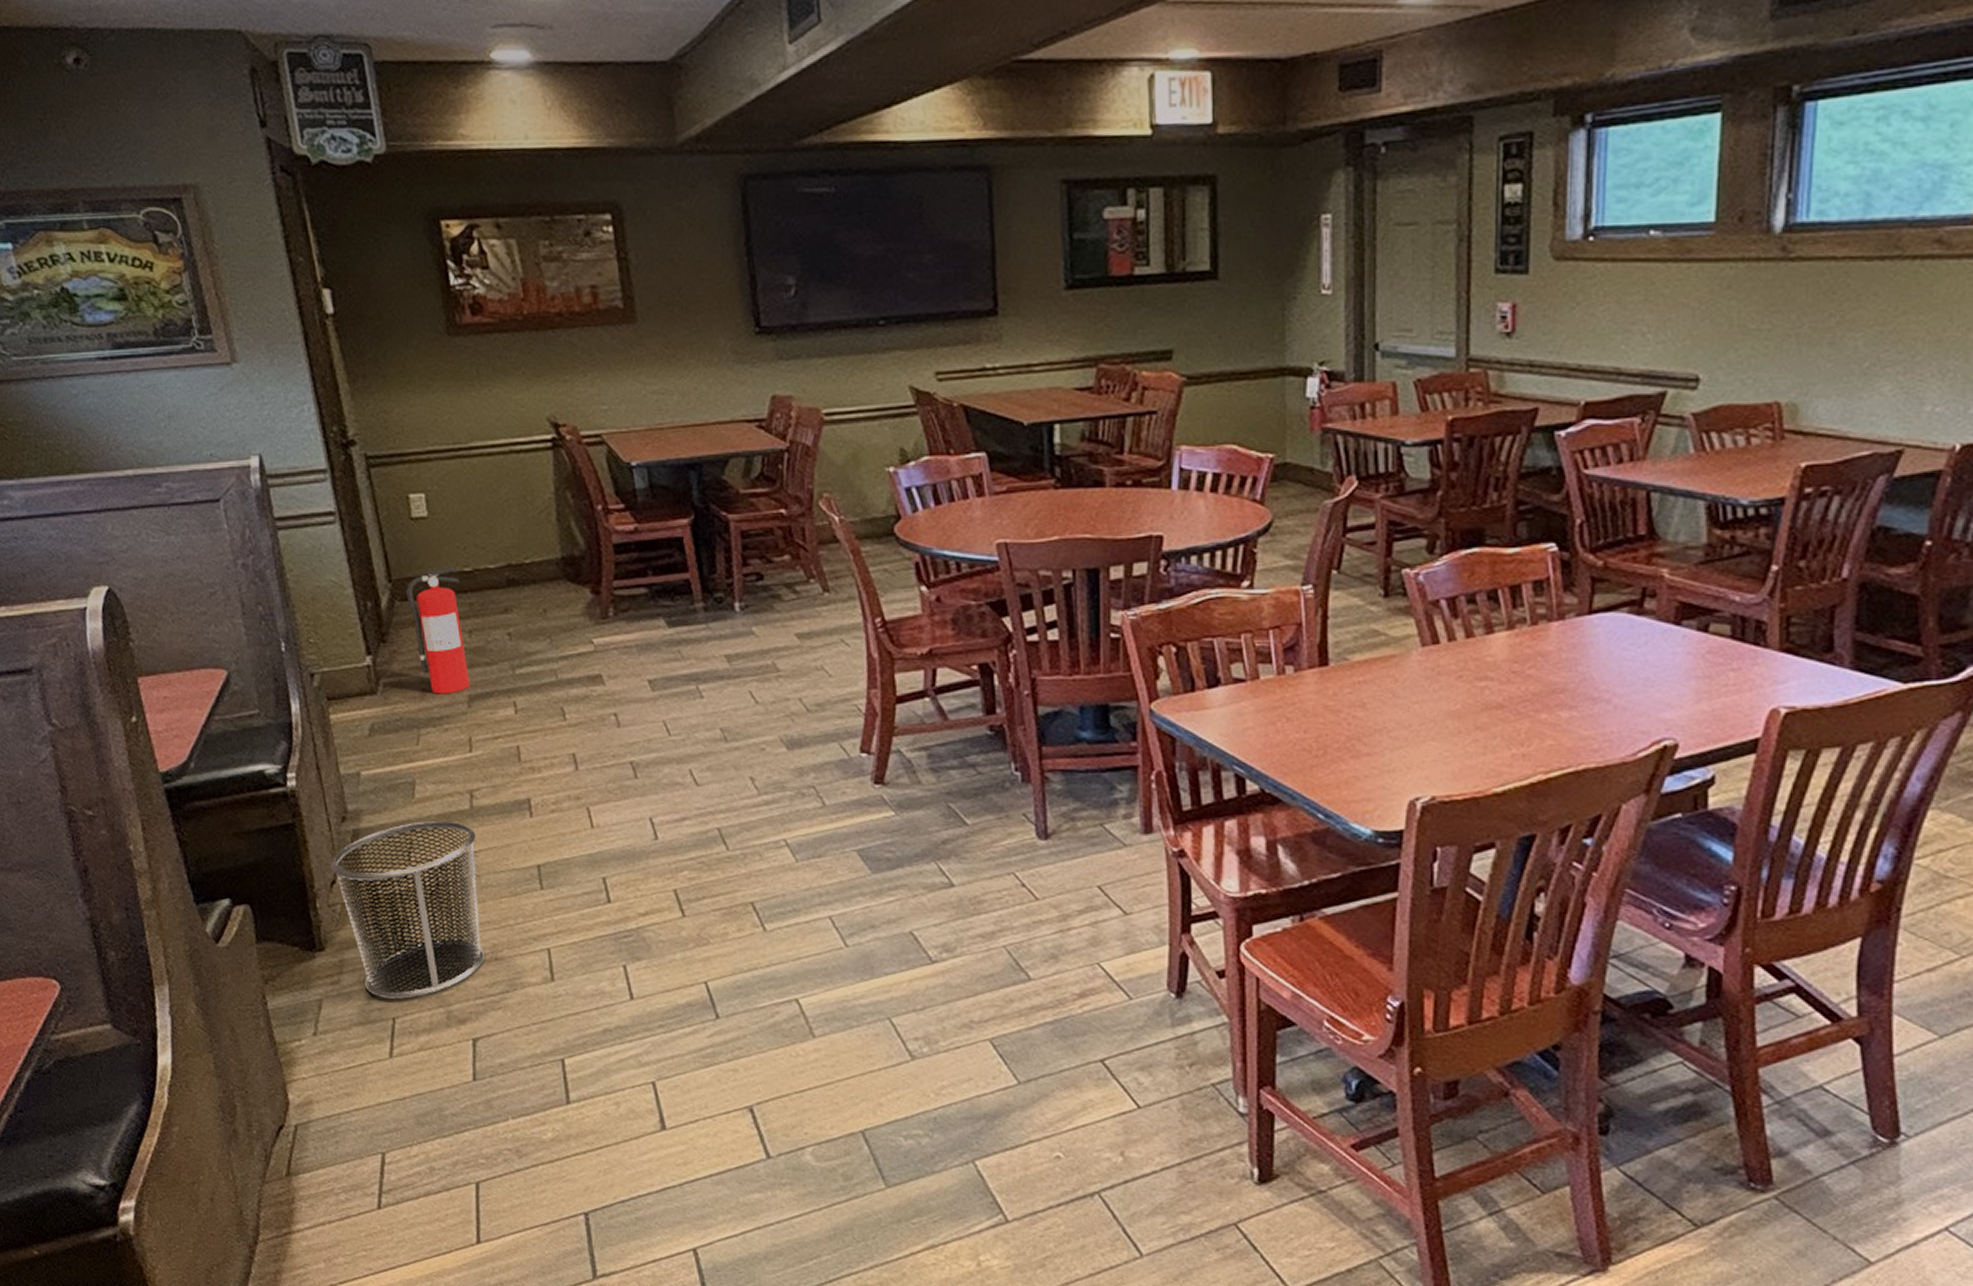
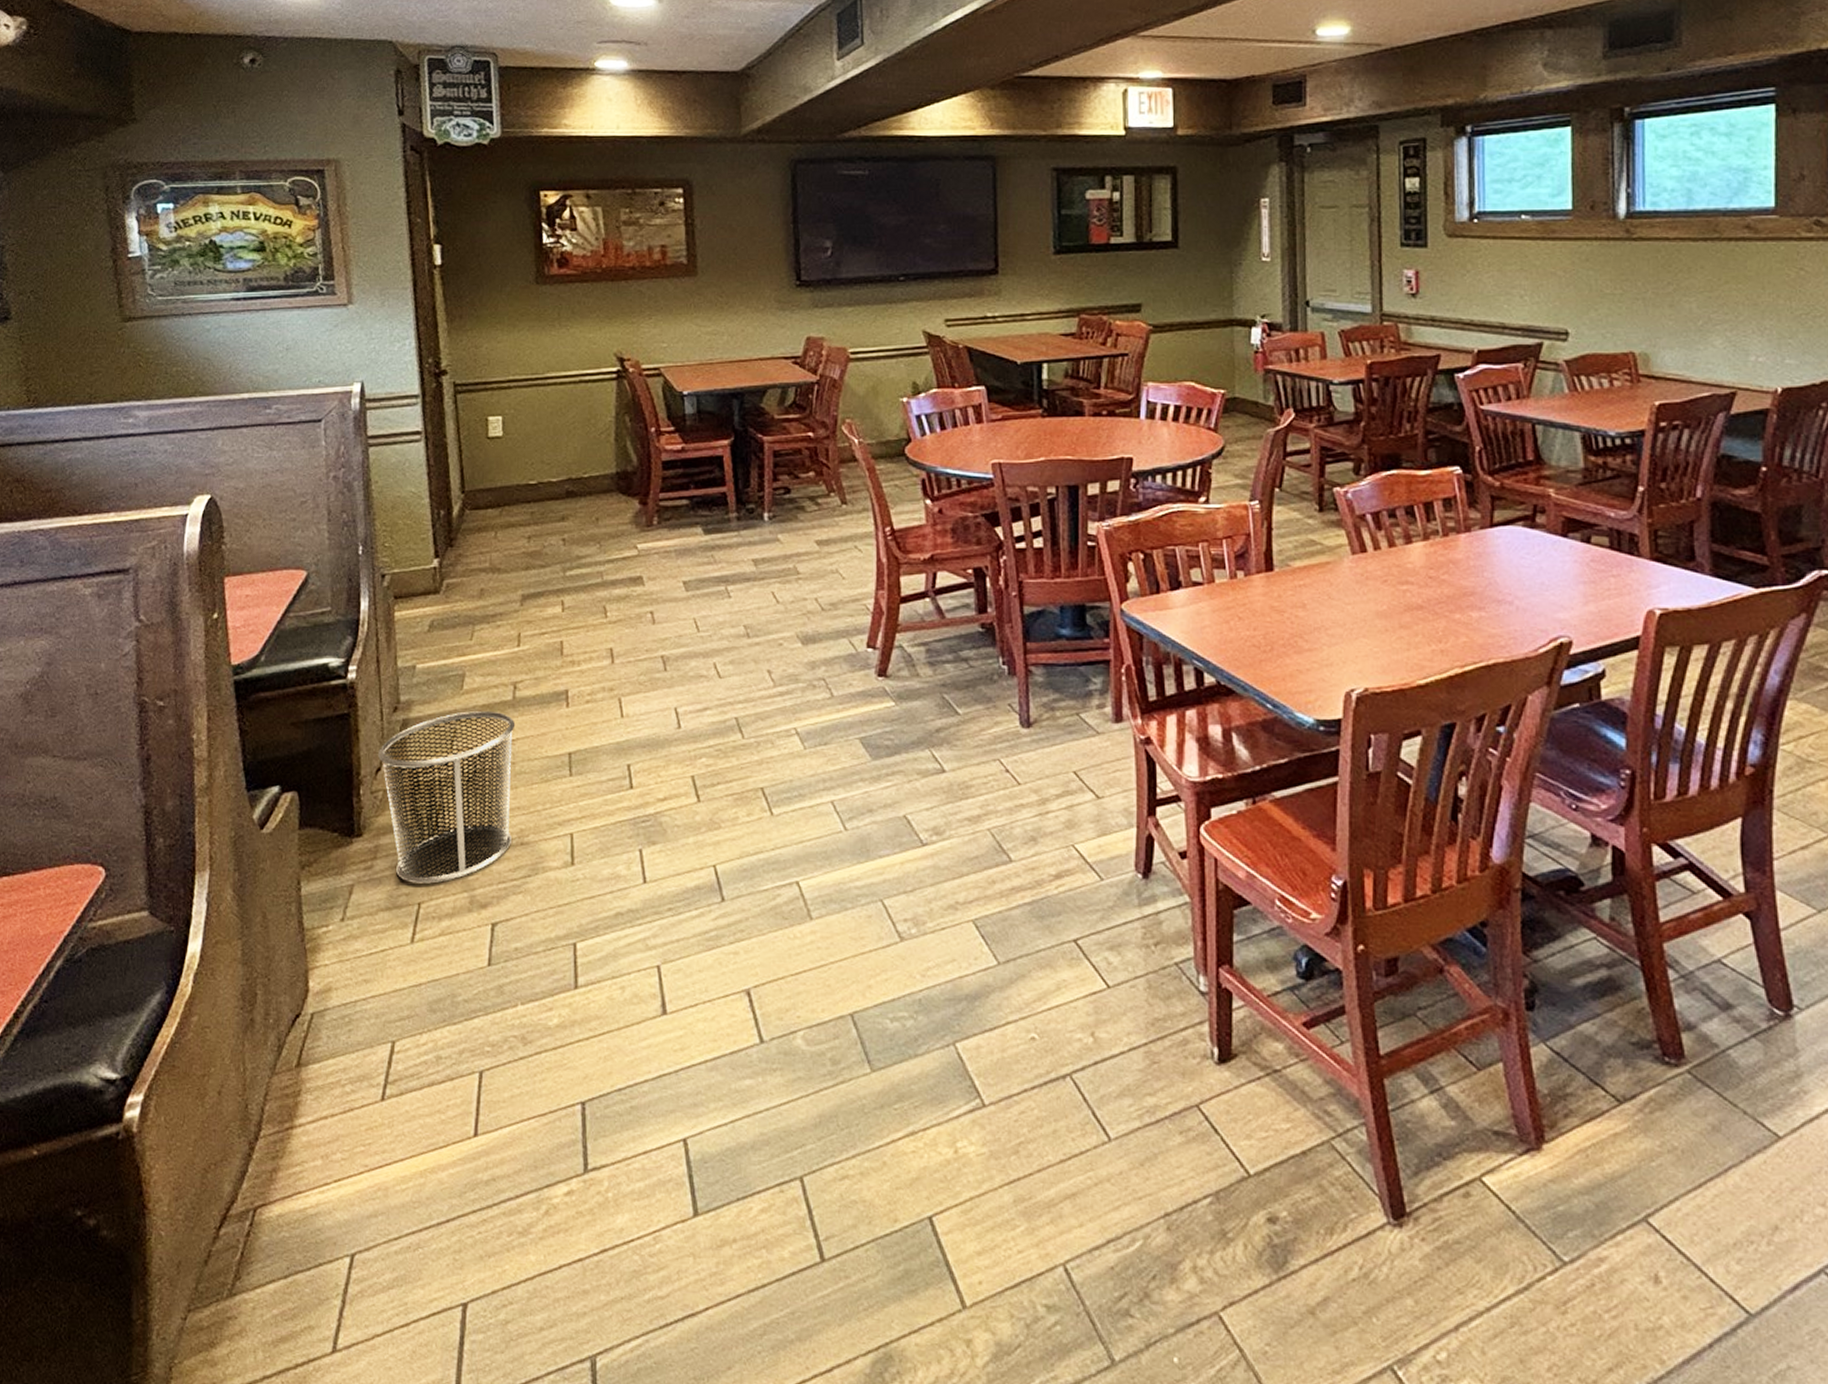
fire extinguisher: present [406,566,470,694] -> none [476,479,525,594]

